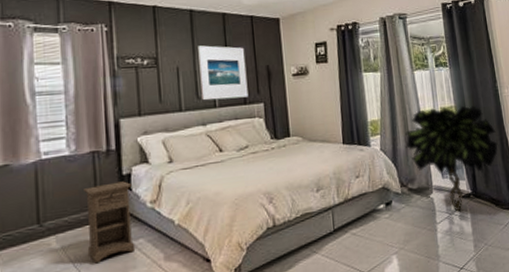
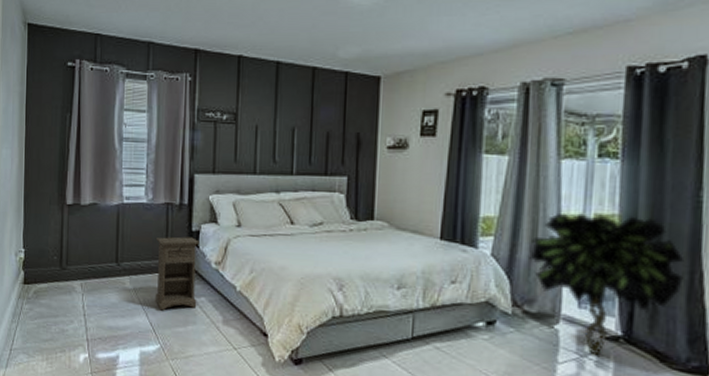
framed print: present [198,45,249,101] -> none [278,103,333,168]

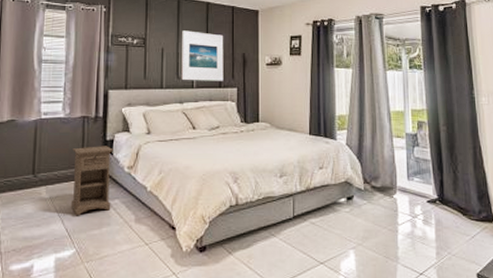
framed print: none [278,103,333,168] -> present [181,30,224,81]
decorative plant: present [529,212,685,356] -> none [372,109,470,216]

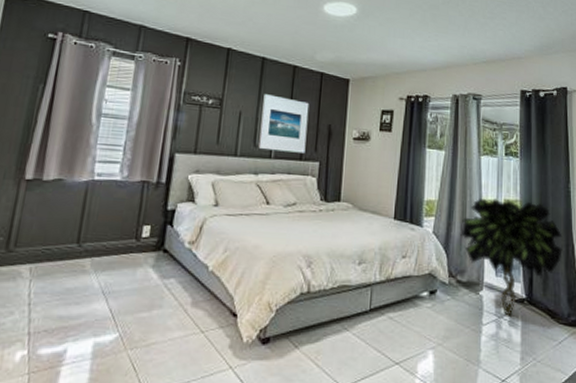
nightstand: present [70,146,113,216] -> none [118,215,174,295]
decorative plant: none [372,109,470,216] -> present [460,198,562,316]

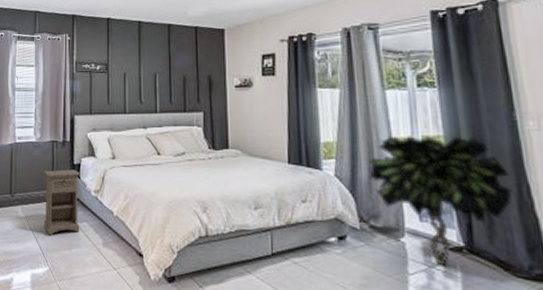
nightstand: none [118,215,174,295] -> present [43,169,80,236]
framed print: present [258,94,310,153] -> none [144,54,188,106]

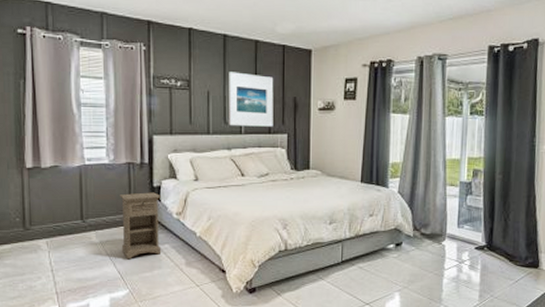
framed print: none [144,54,188,106] -> present [229,72,274,127]
decorative plant: present [369,136,513,266] -> none [424,157,525,261]

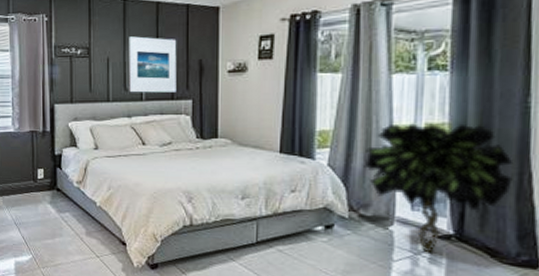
nightstand: present [120,192,162,260] -> none [24,160,63,226]
decorative plant: none [424,157,525,261] -> present [364,123,514,253]

